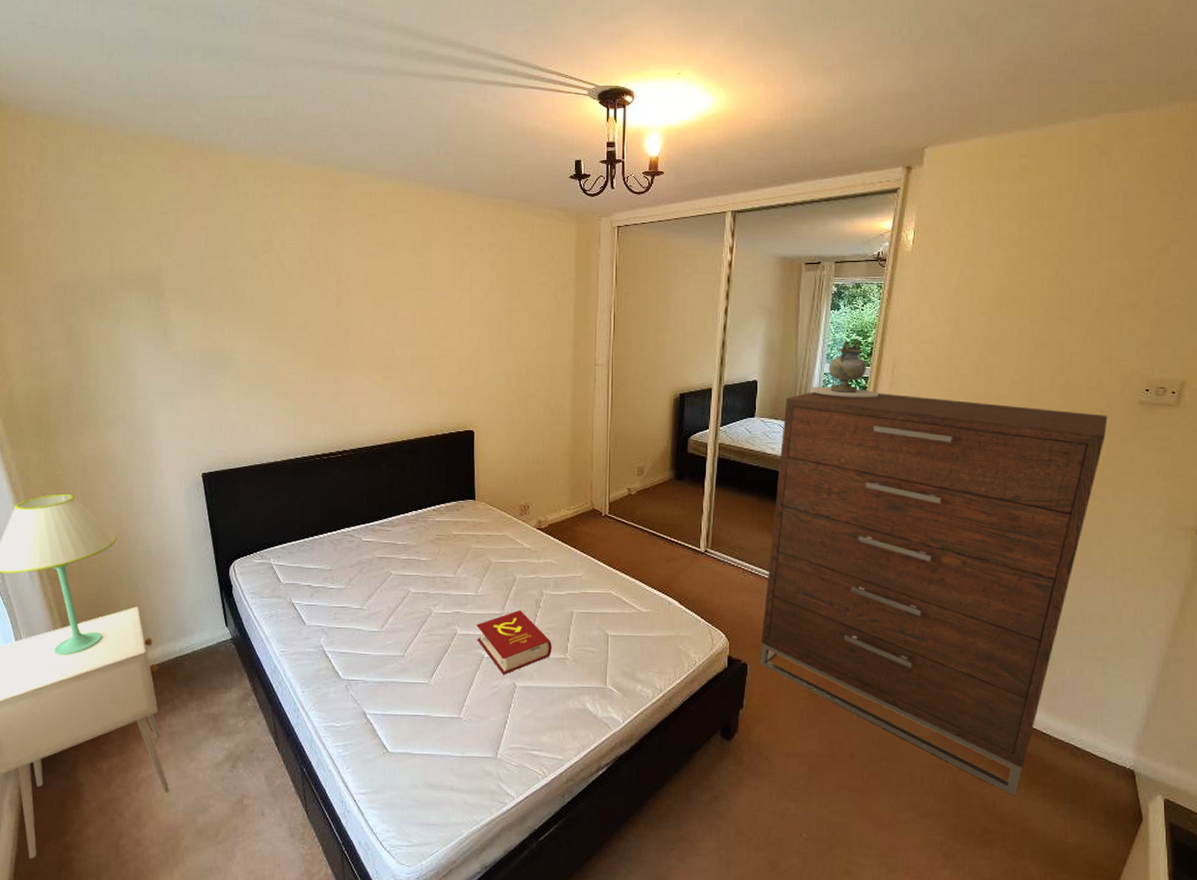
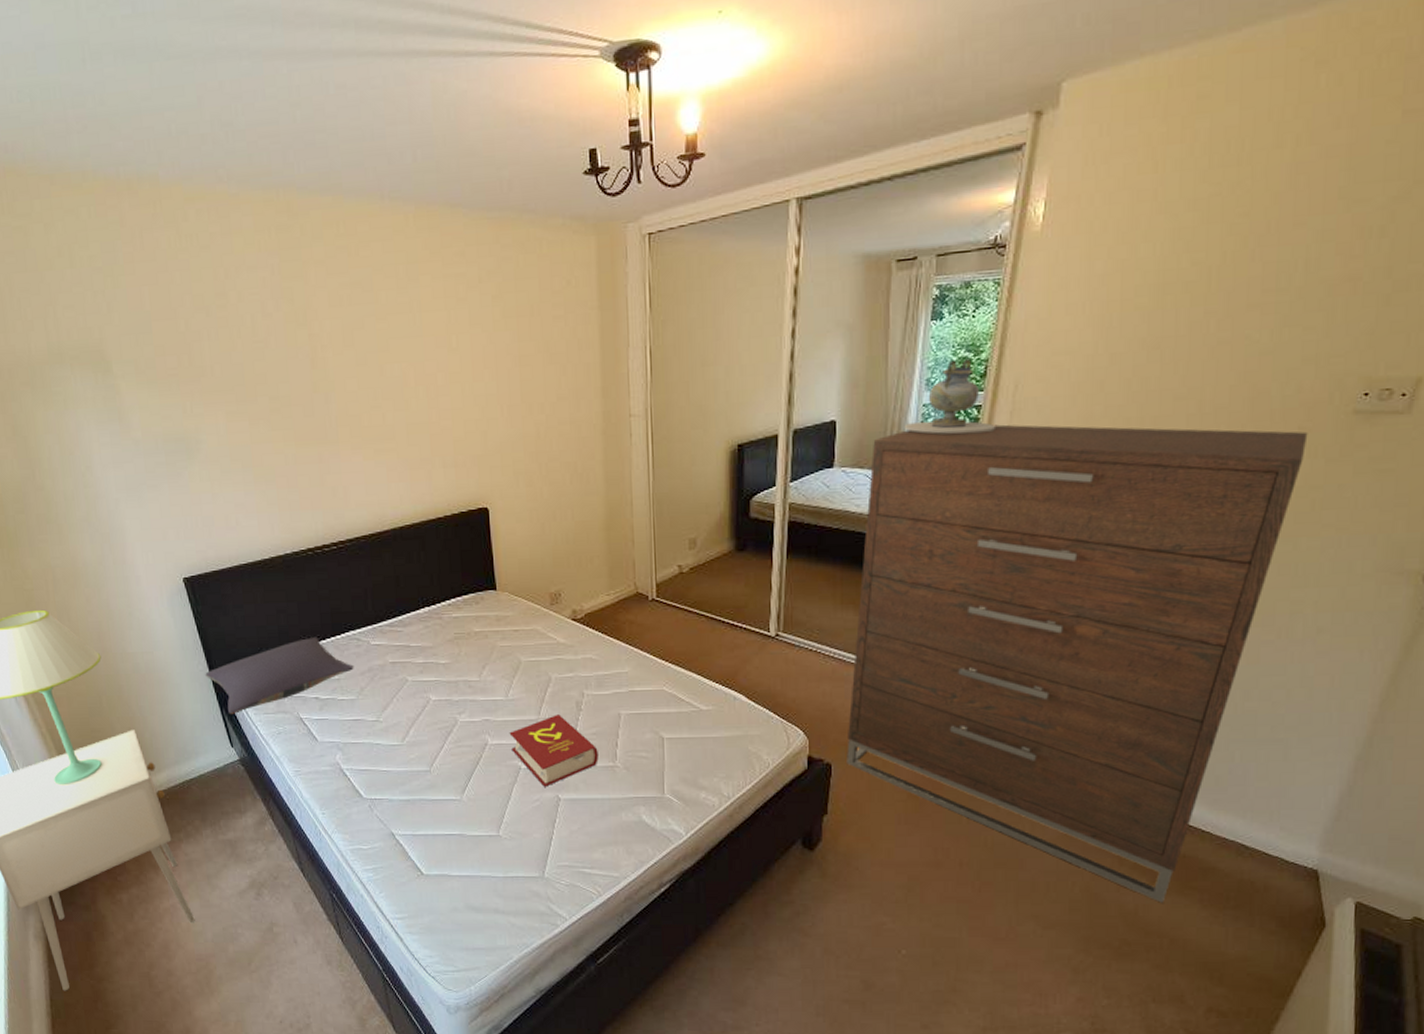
pillow: none [210,532,345,596] -> present [205,638,354,714]

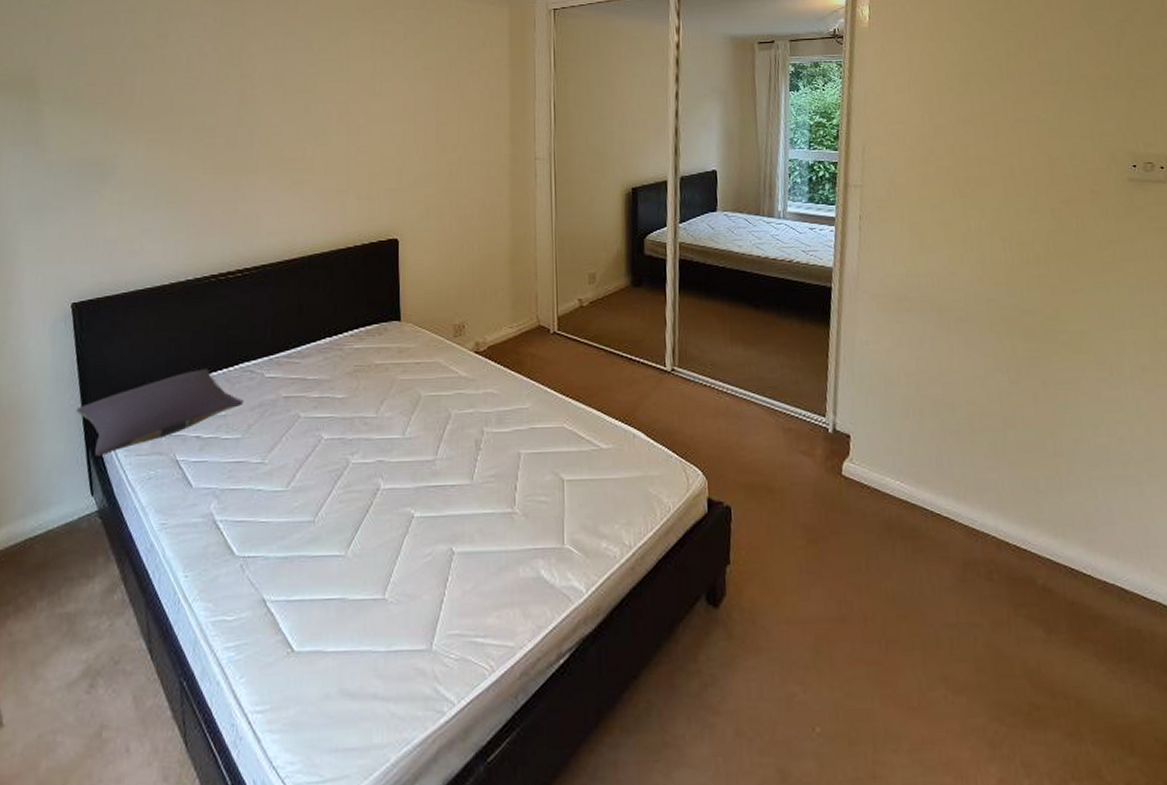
book: present [509,714,599,787] -> none [404,454,496,538]
dresser: present [847,424,1308,903] -> none [744,179,1099,658]
decorative vase: present [903,359,995,435] -> none [774,123,851,186]

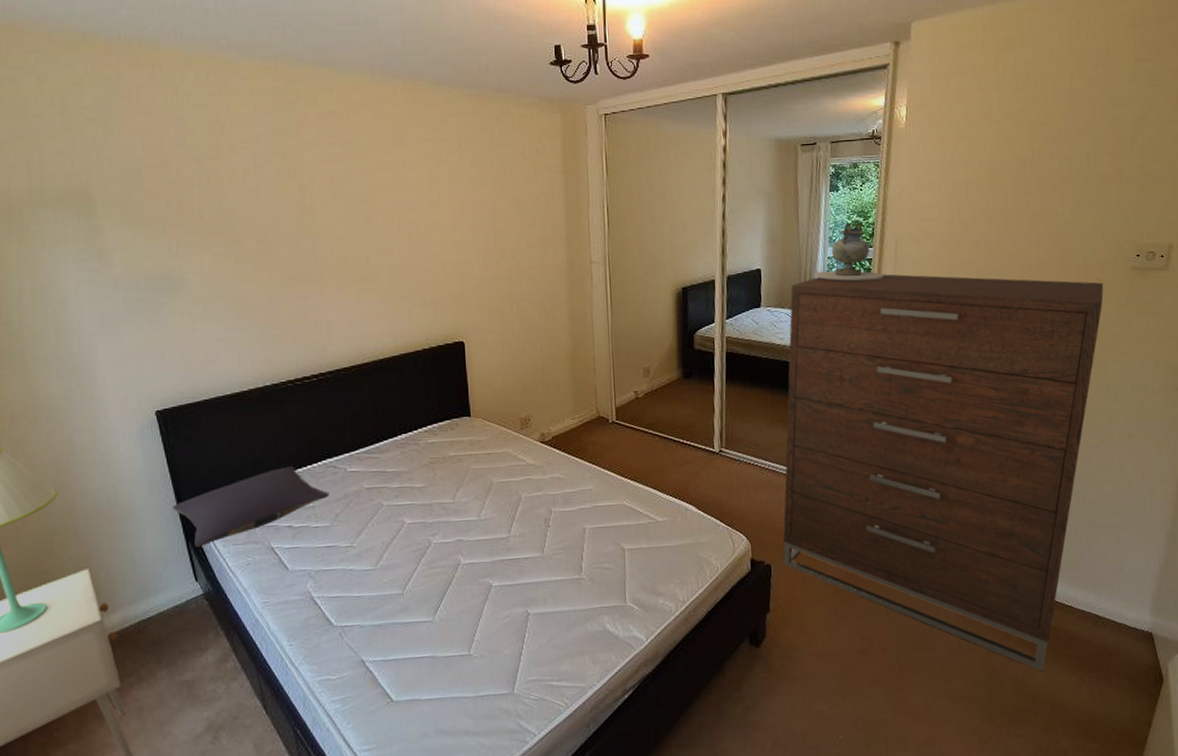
dresser: none [744,179,1099,658] -> present [783,274,1104,671]
decorative vase: none [774,123,851,186] -> present [814,222,883,282]

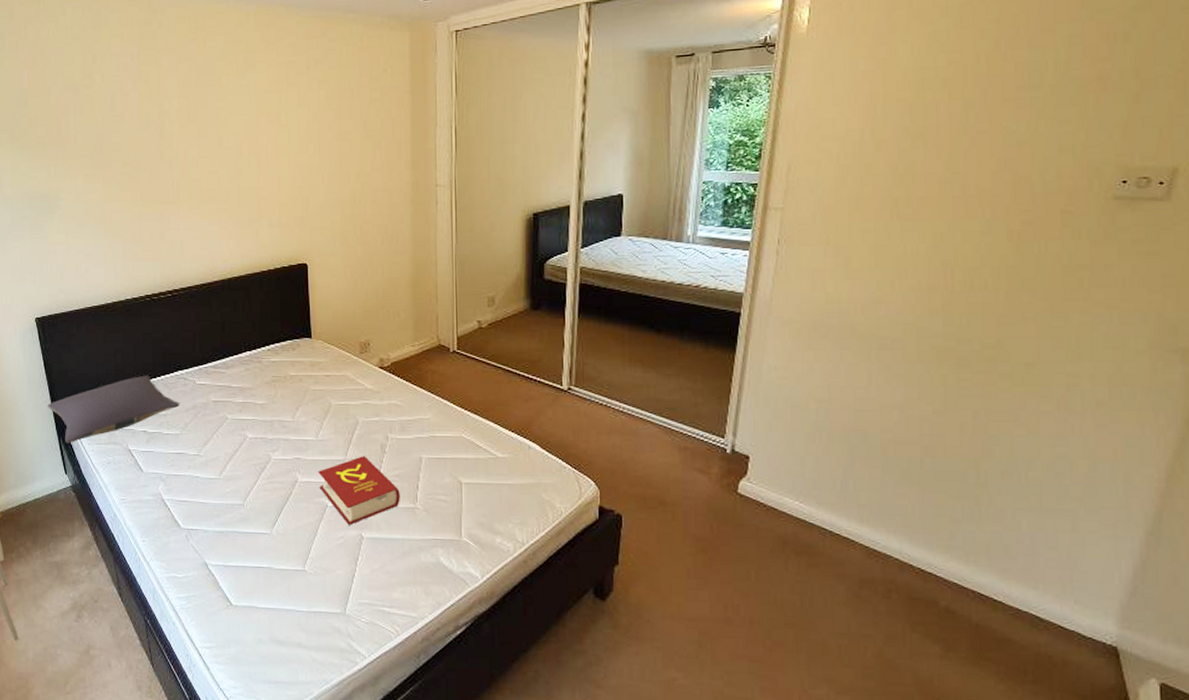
book: none [481,532,565,603] -> present [318,456,400,525]
dresser: present [783,274,1104,671] -> none [636,201,1071,673]
decorative vase: present [814,222,883,282] -> none [685,142,771,210]

